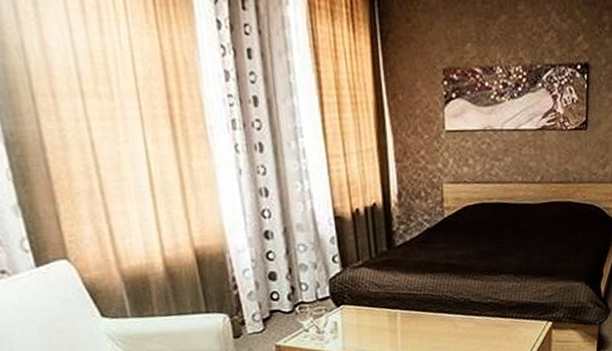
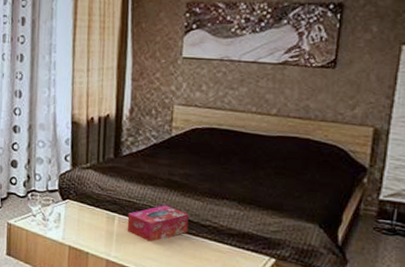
tissue box: none [410,290,471,331] -> present [127,205,189,242]

